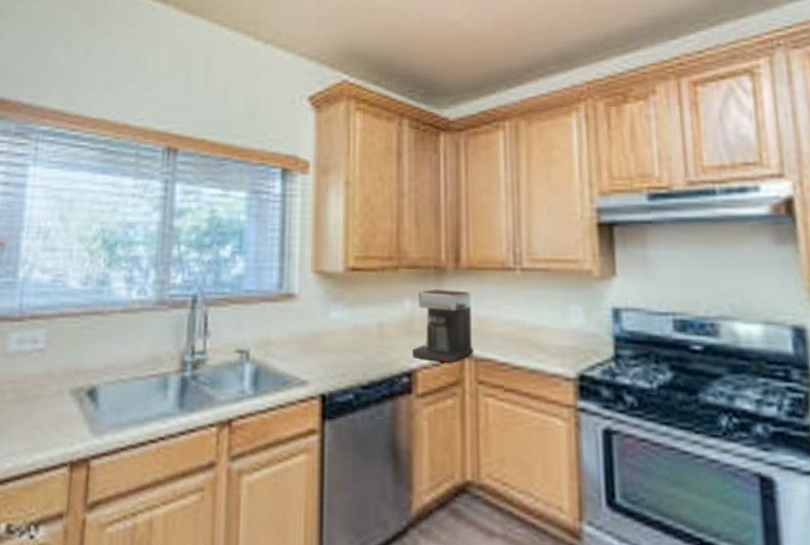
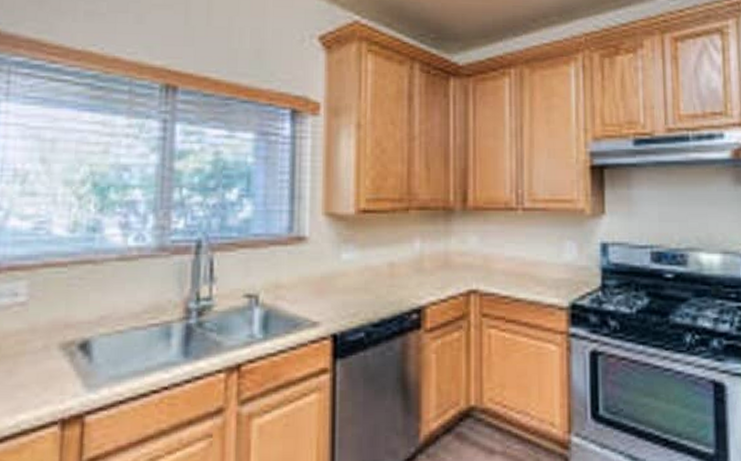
coffee maker: present [413,290,473,364] -> none [422,230,478,299]

